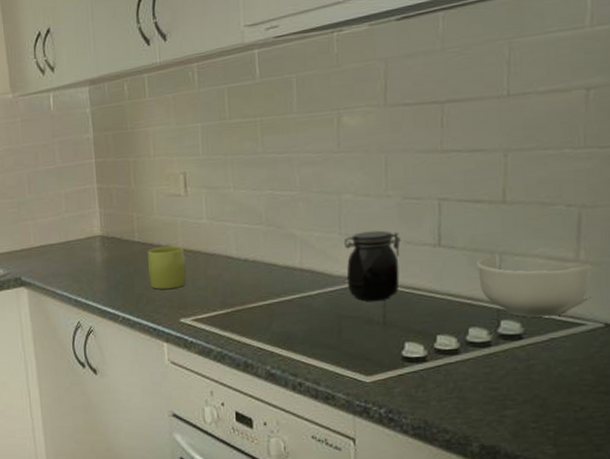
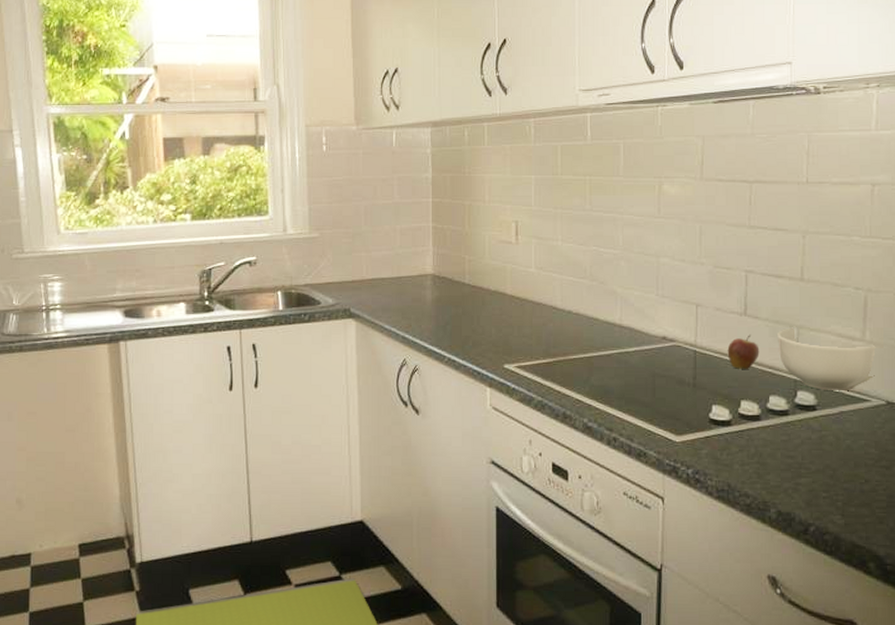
mug: present [147,245,186,290] -> none [476,290,512,333]
jar: present [345,230,401,301] -> none [661,295,711,362]
fruit: none [420,266,457,303] -> present [727,335,760,369]

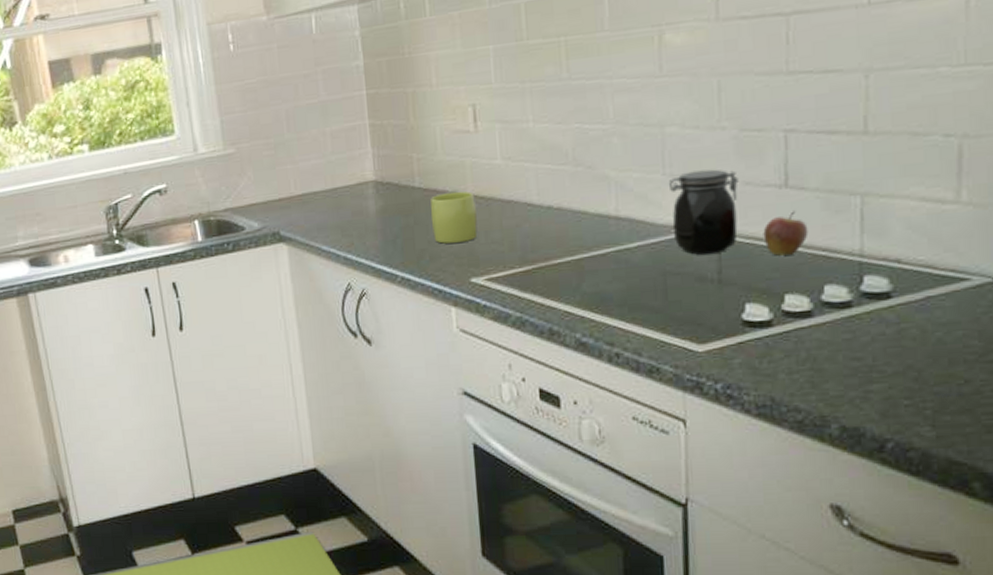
mug: none [476,290,512,333] -> present [430,191,478,244]
jar: none [661,295,711,362] -> present [669,169,739,255]
bowl: present [778,327,876,392] -> none [833,195,977,272]

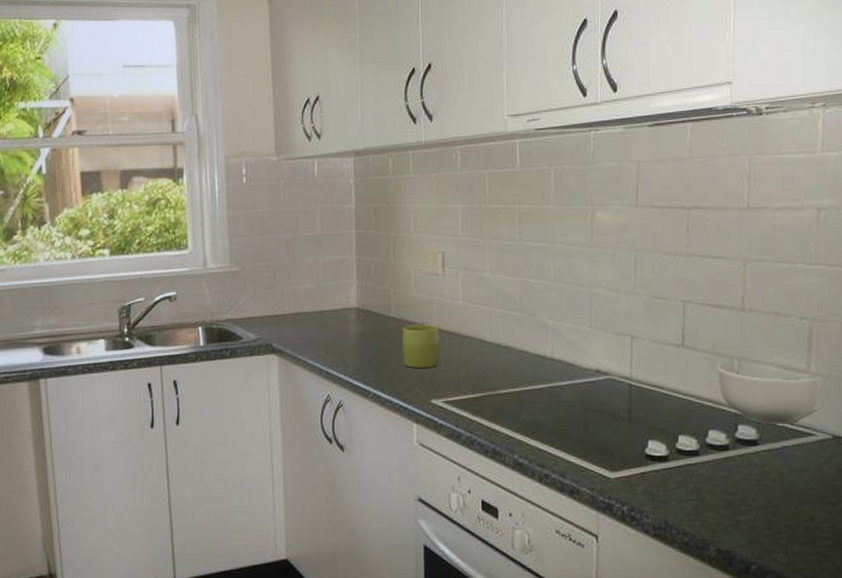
jar: present [669,169,739,255] -> none [594,326,647,396]
fruit: present [763,211,809,256] -> none [664,367,698,403]
bowl: none [833,195,977,272] -> present [717,359,821,425]

